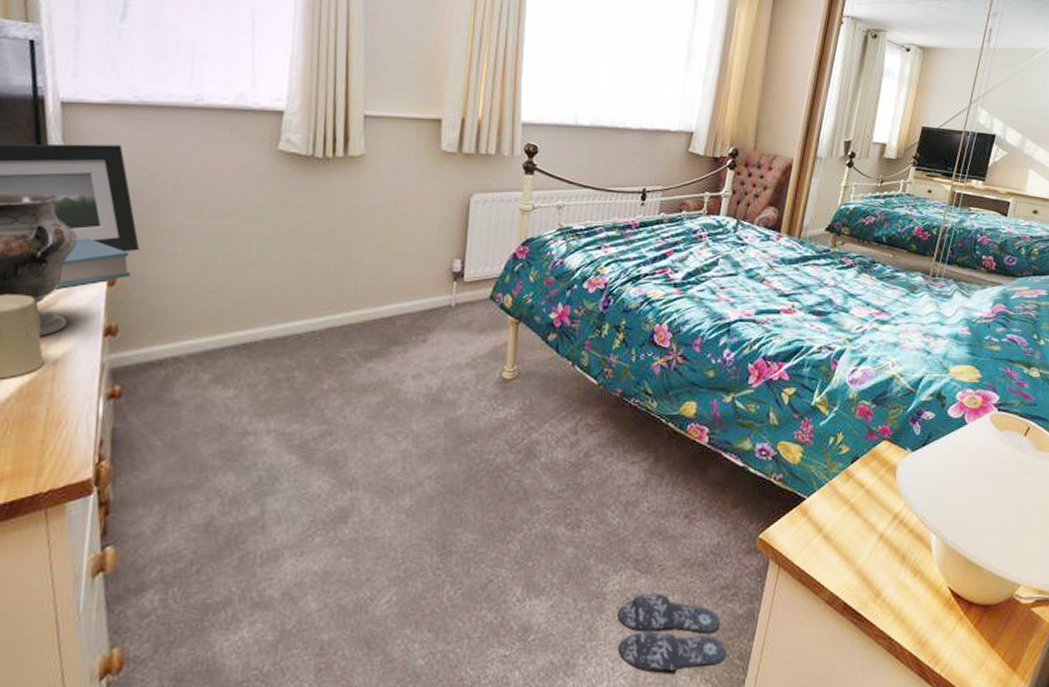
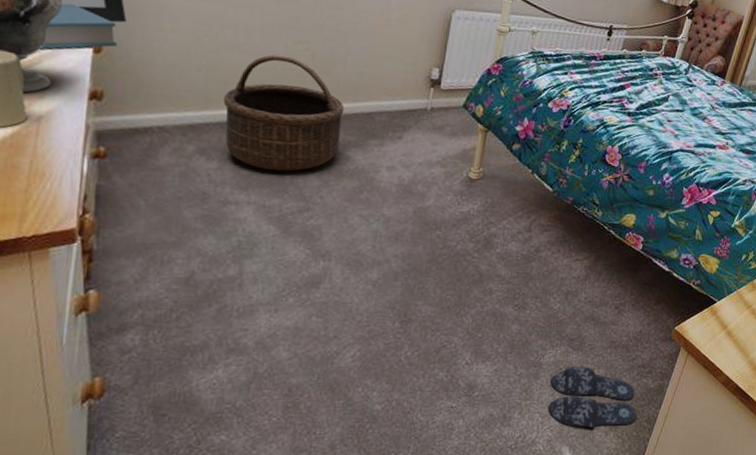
basket: none [238,266,363,392] -> present [223,54,345,172]

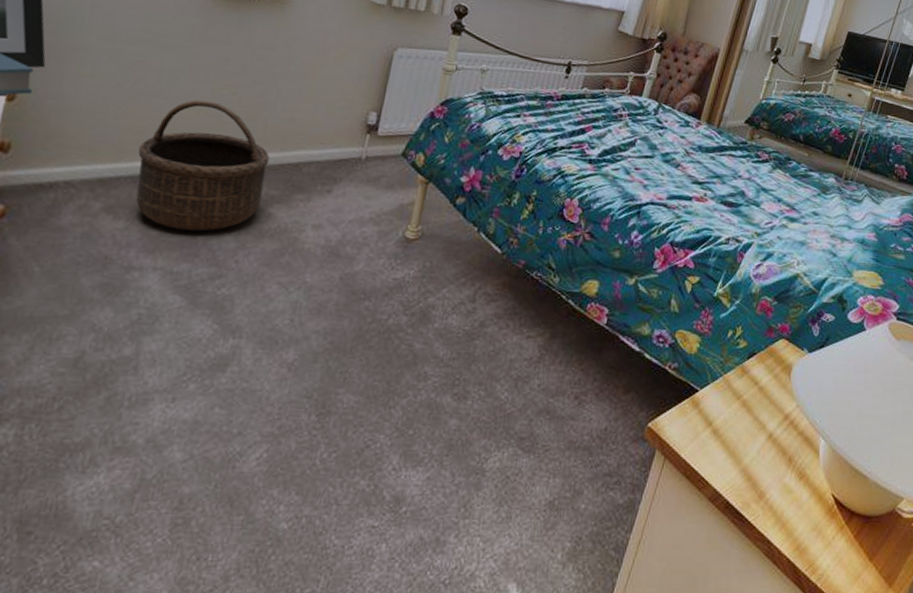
slippers: present [547,366,637,428] -> none [491,473,603,558]

